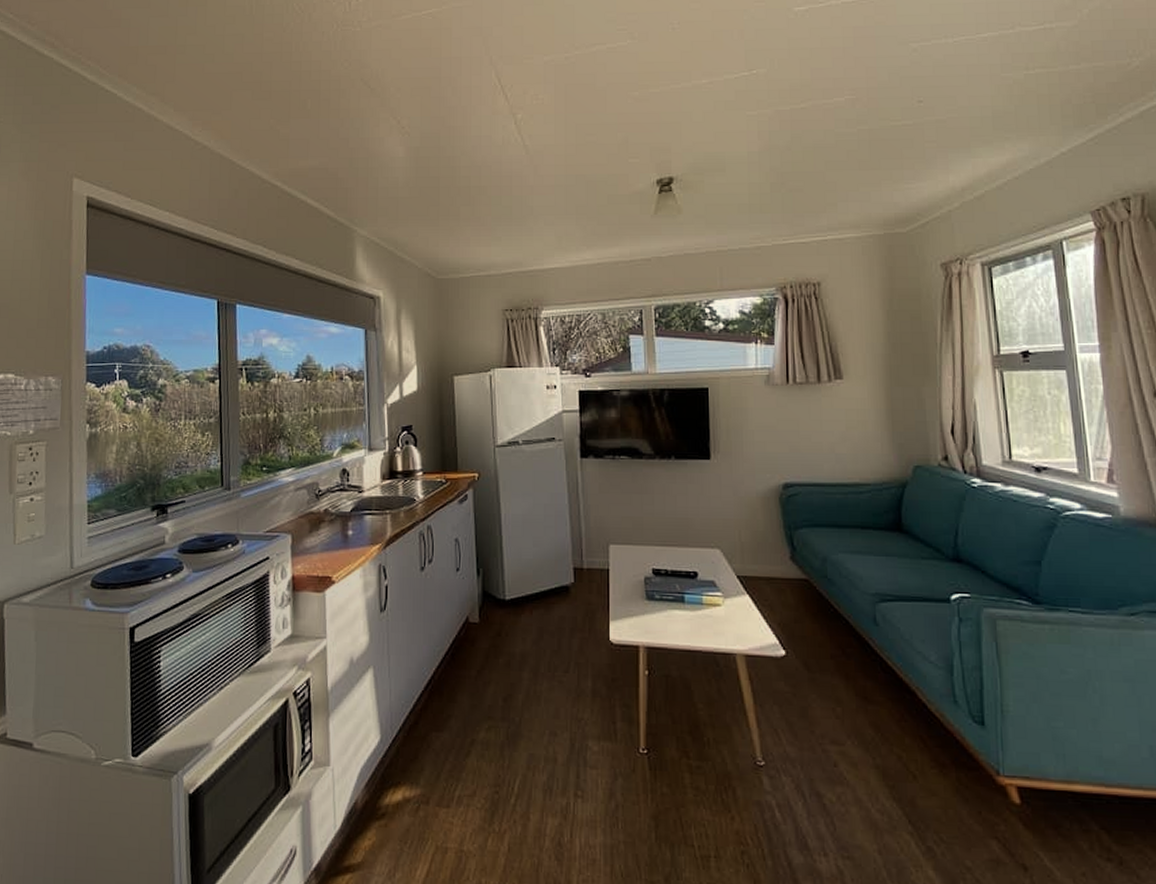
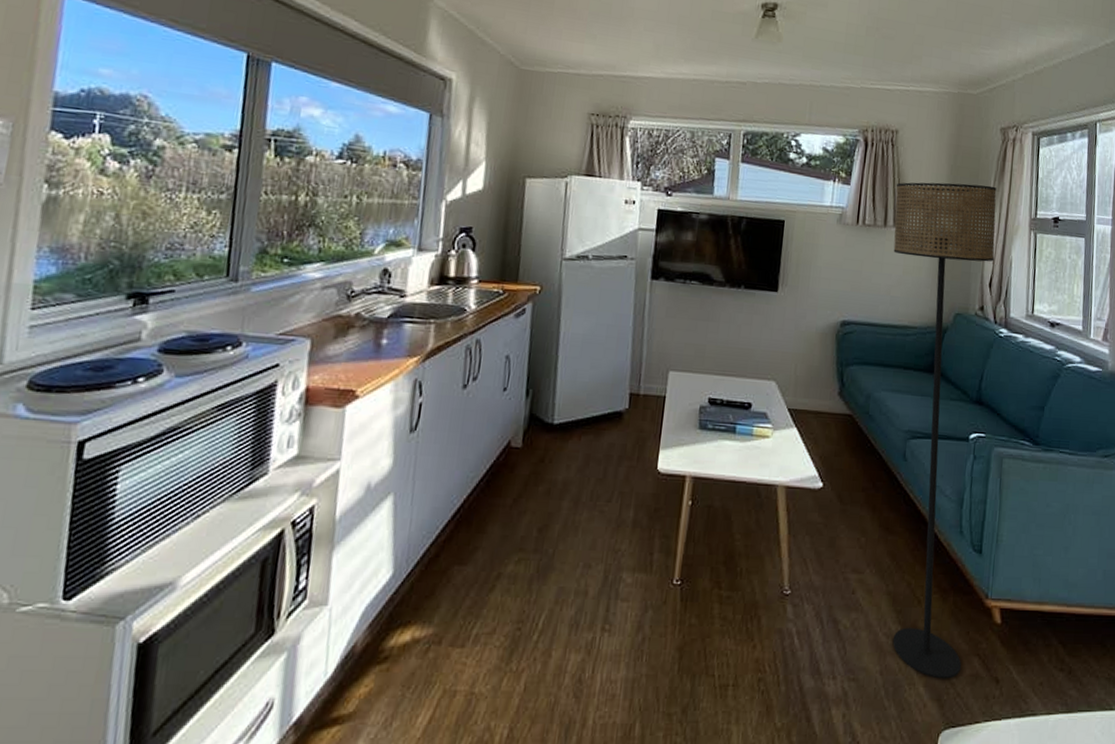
floor lamp: none [825,326,976,863] -> present [892,182,997,679]

